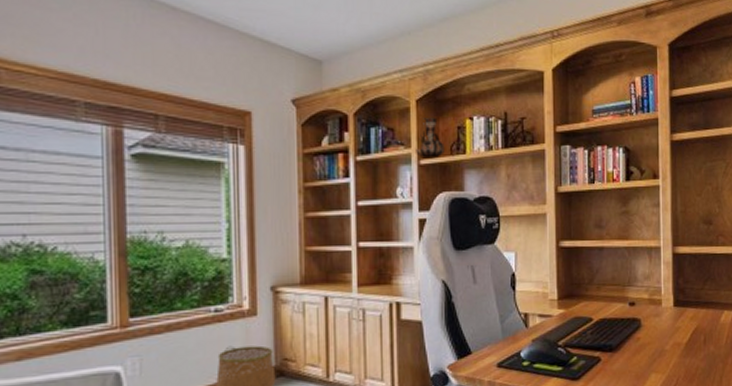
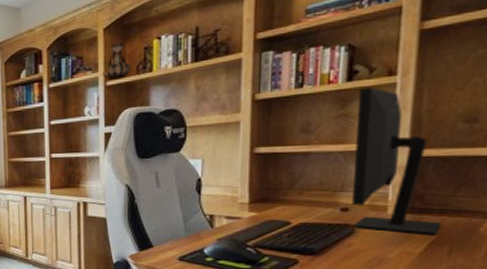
monitor: none [634,188,697,326] -> present [351,87,441,236]

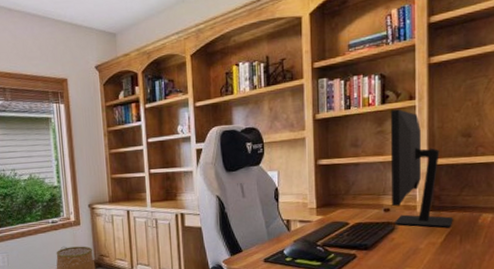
decorative vase: present [103,42,131,80] -> none [192,68,216,102]

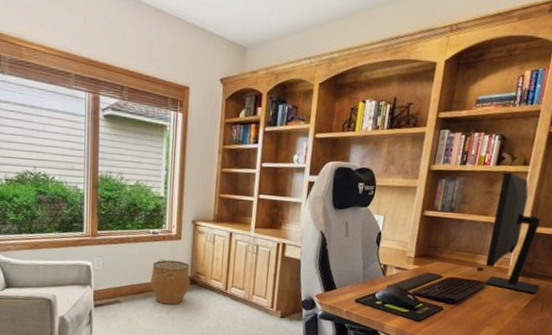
books: none [326,121,355,159] -> present [433,176,466,213]

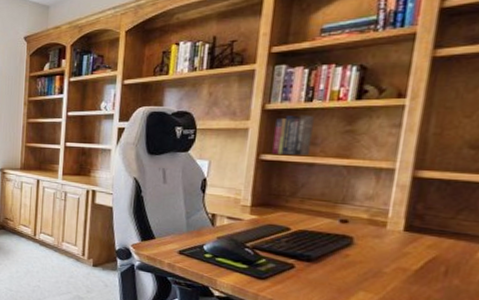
monitor: present [485,172,541,295] -> none [351,107,439,255]

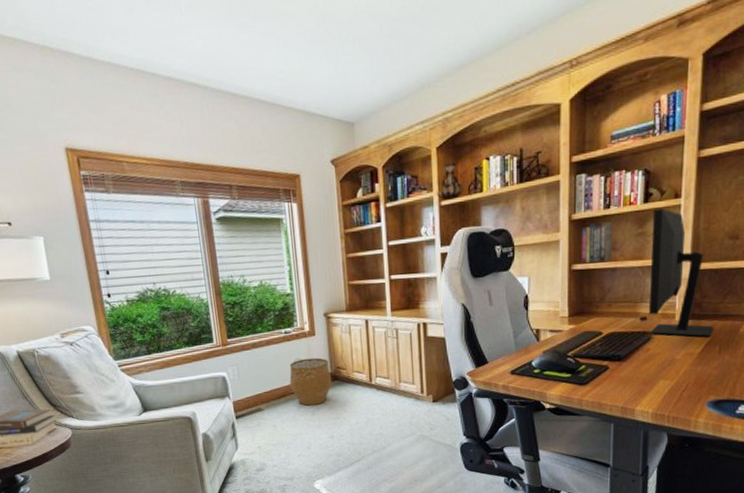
decorative vase: none [121,45,148,79] -> present [437,162,463,200]
monitor: none [351,107,439,255] -> present [648,208,714,338]

